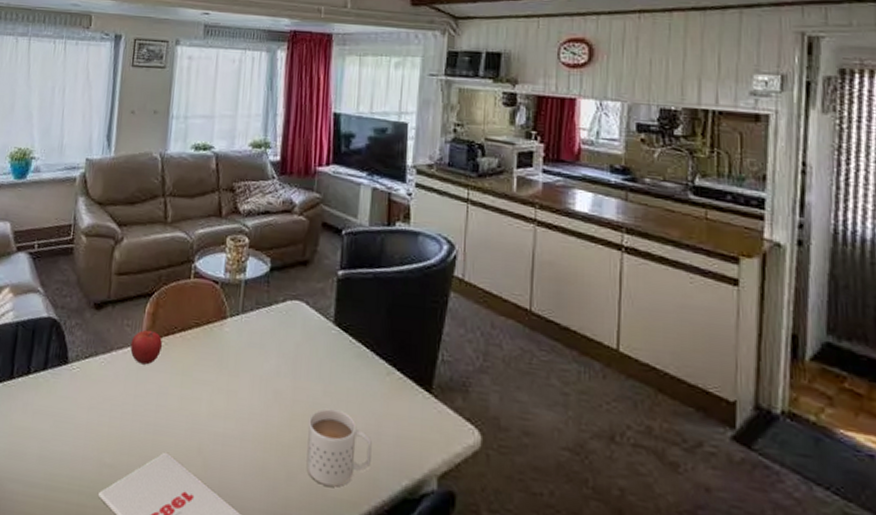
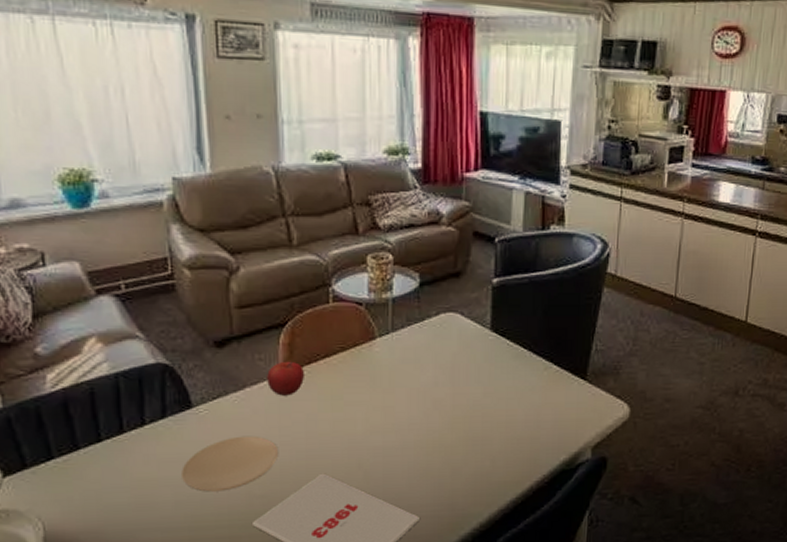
plate: none [49,398,131,454] -> present [182,435,279,492]
mug: present [306,408,372,487] -> none [470,406,532,473]

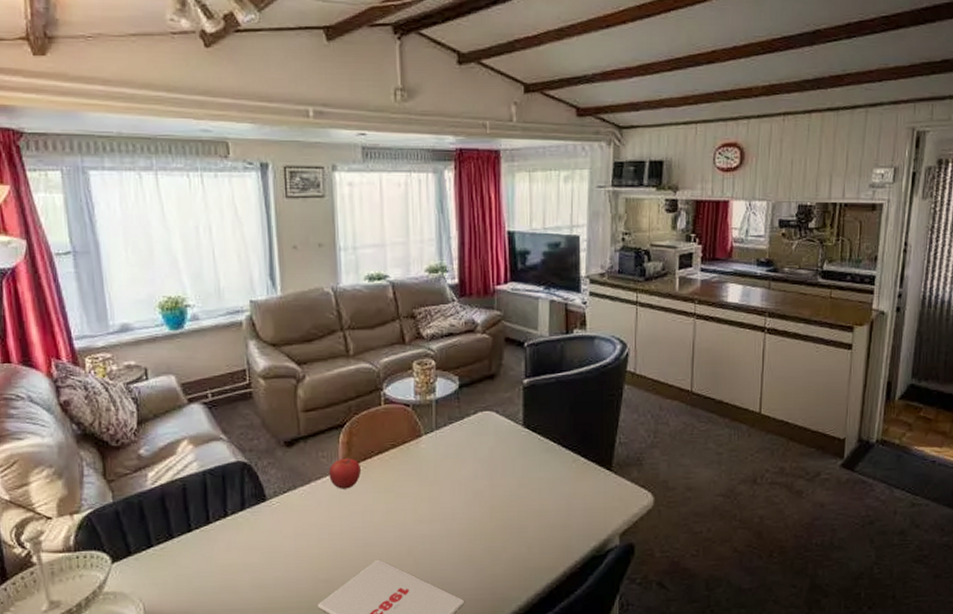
plate: present [182,435,279,492] -> none [258,525,340,577]

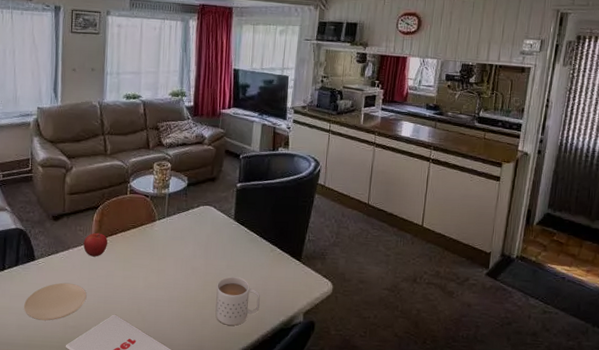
plate: none [258,525,340,577] -> present [24,282,87,321]
mug: none [508,496,563,559] -> present [215,276,260,326]

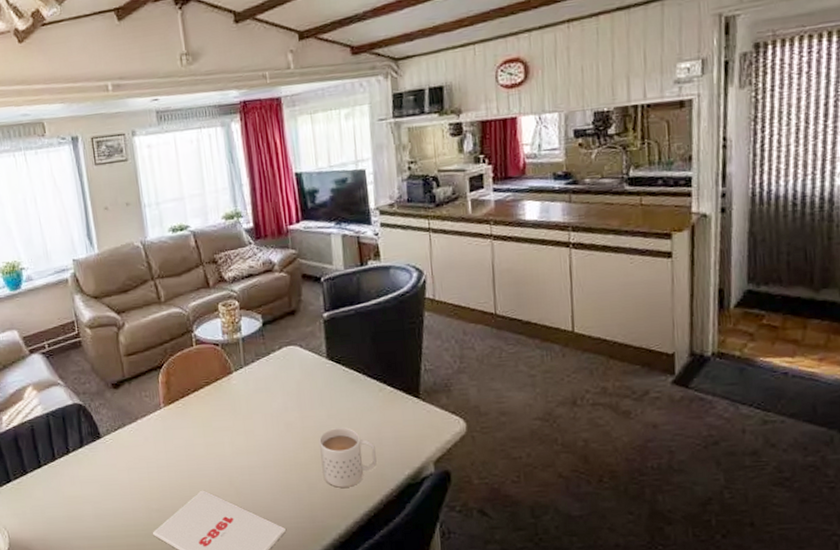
plate: present [24,282,87,321] -> none [98,459,167,507]
fruit: present [83,232,108,257] -> none [152,396,181,425]

